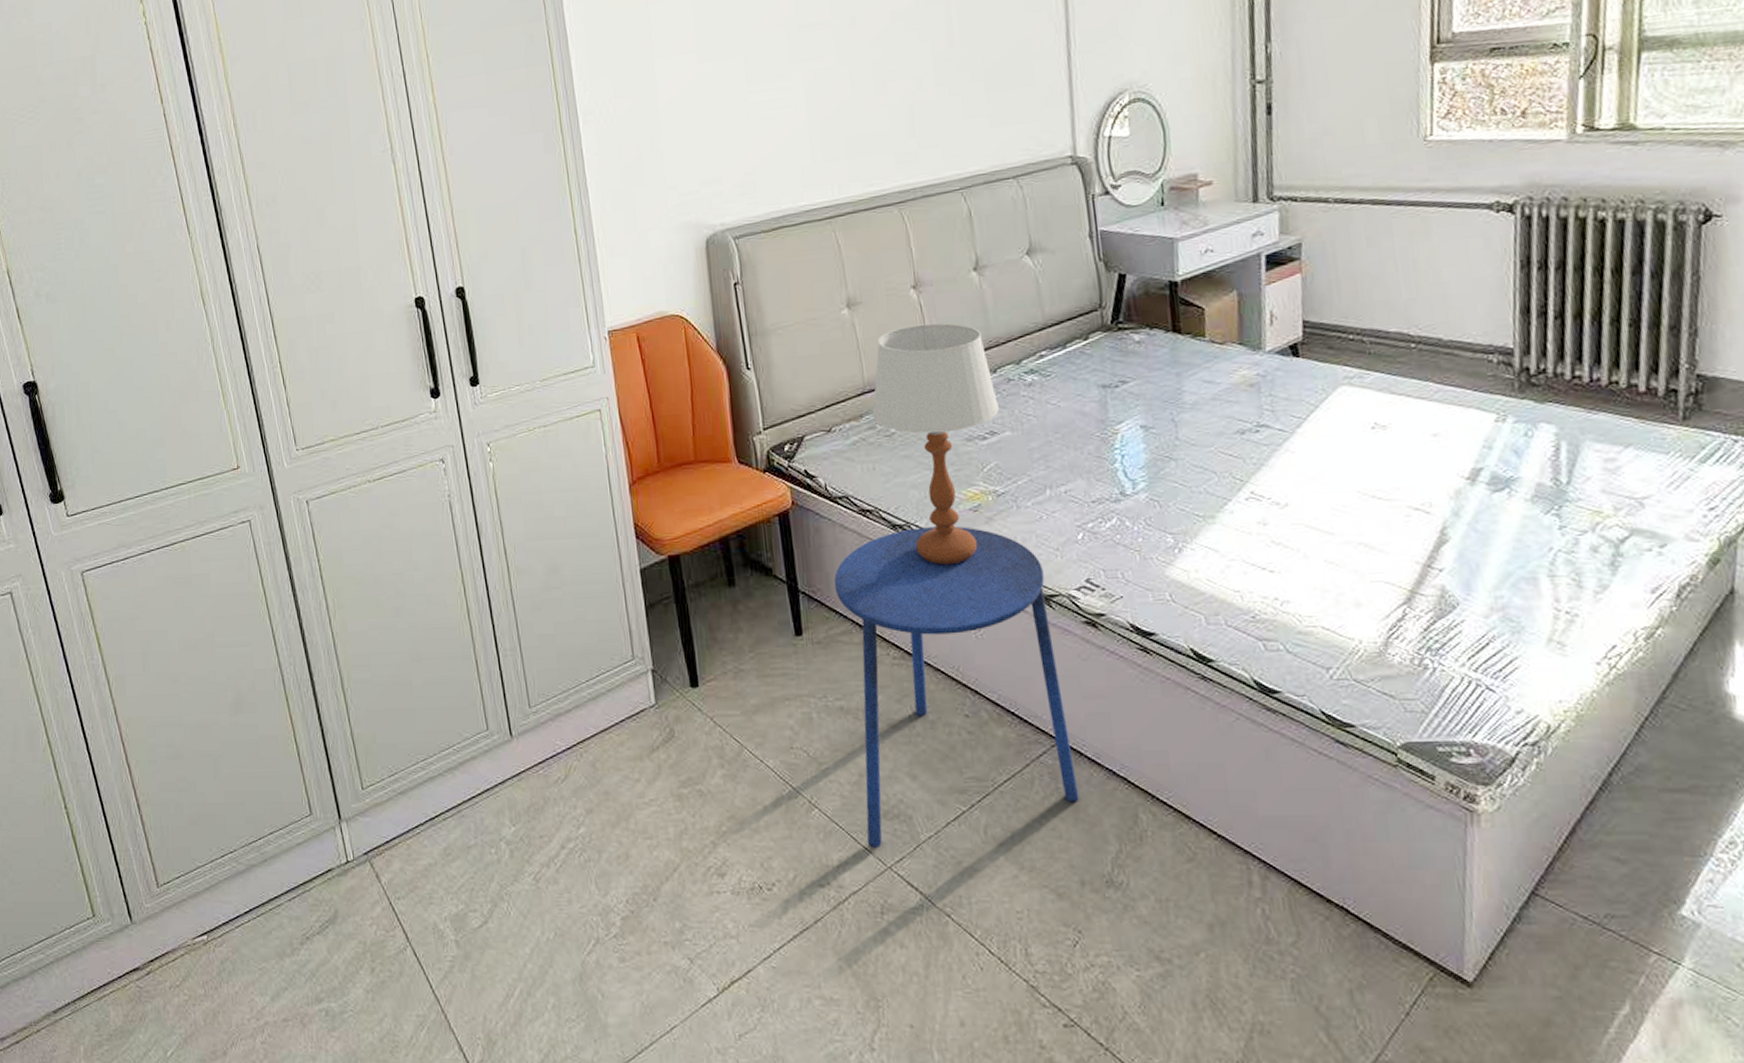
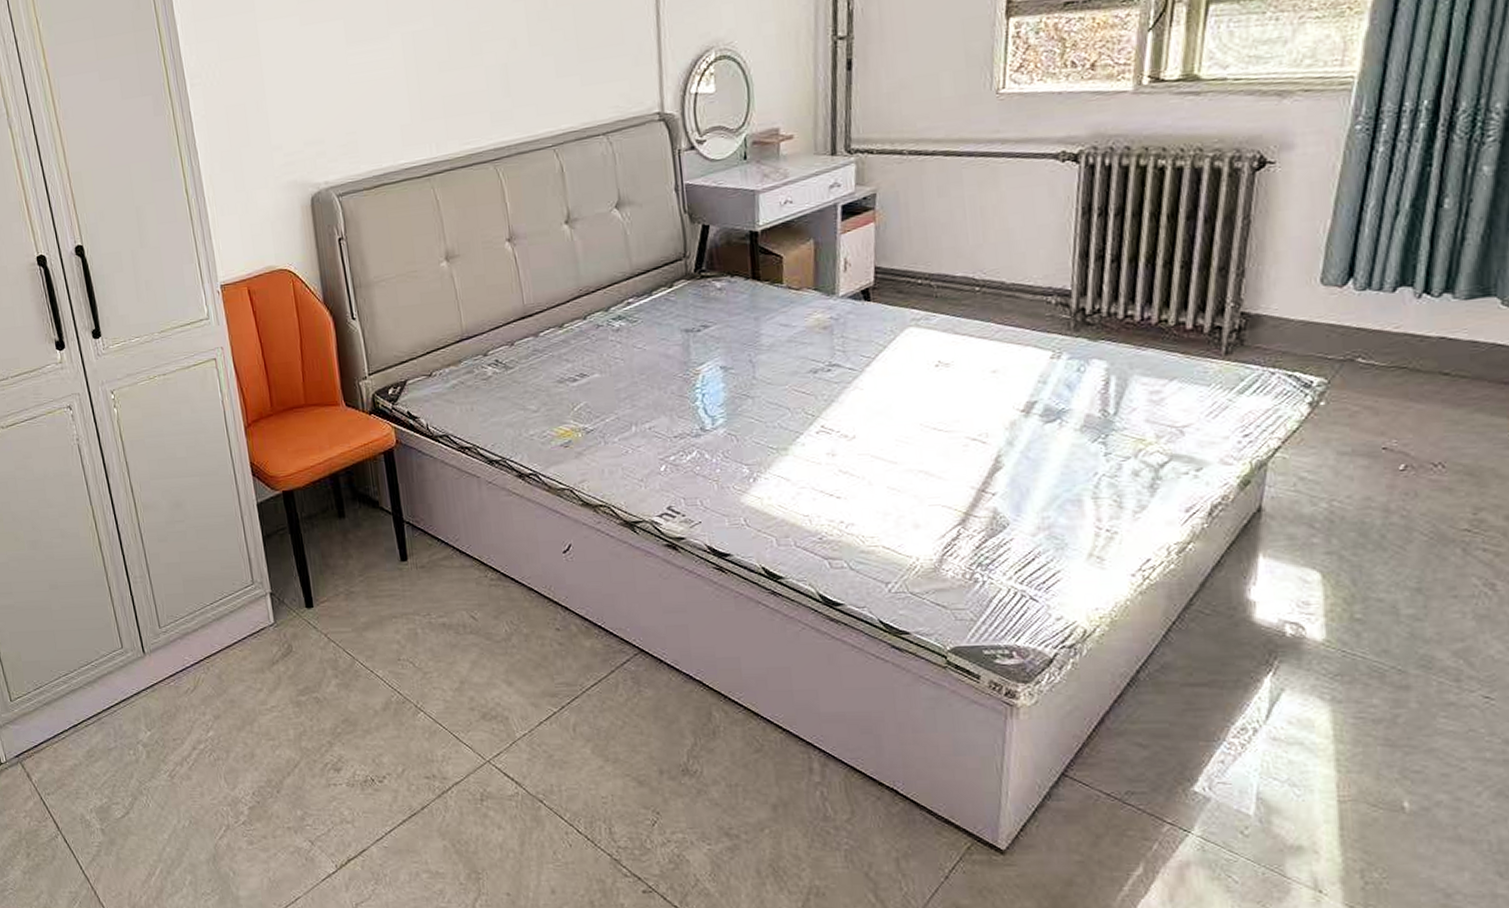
side table: present [834,526,1080,849] -> none [435,461,659,746]
table lamp: present [871,323,1000,565] -> none [469,273,590,496]

